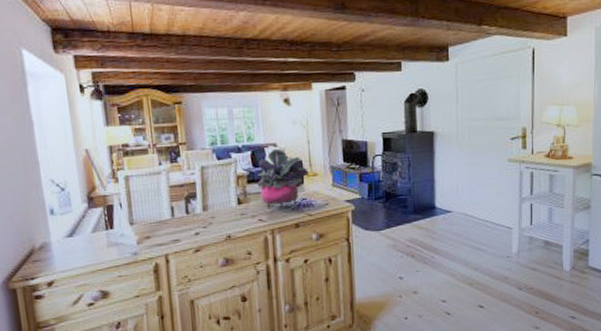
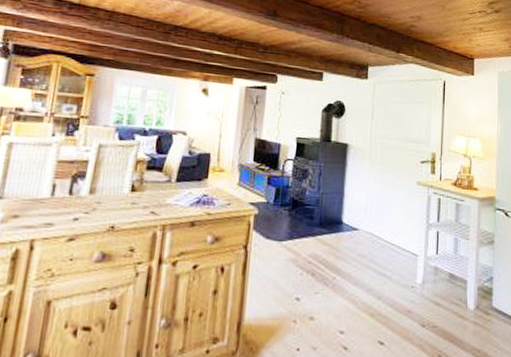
potted plant: present [257,148,309,207] -> none [157,137,215,201]

